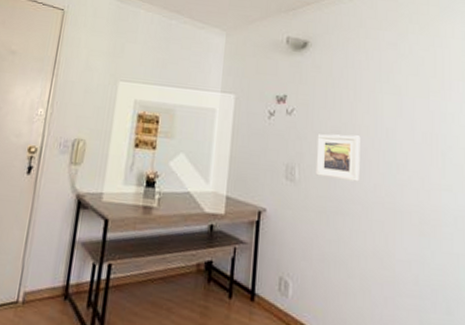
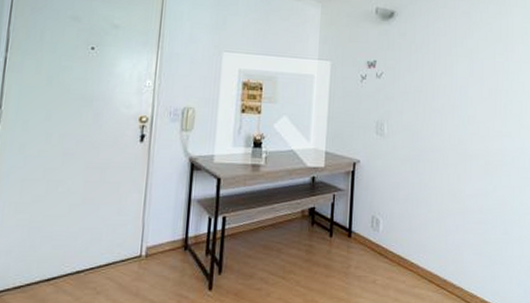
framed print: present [315,134,361,182] -> none [401,93,439,133]

